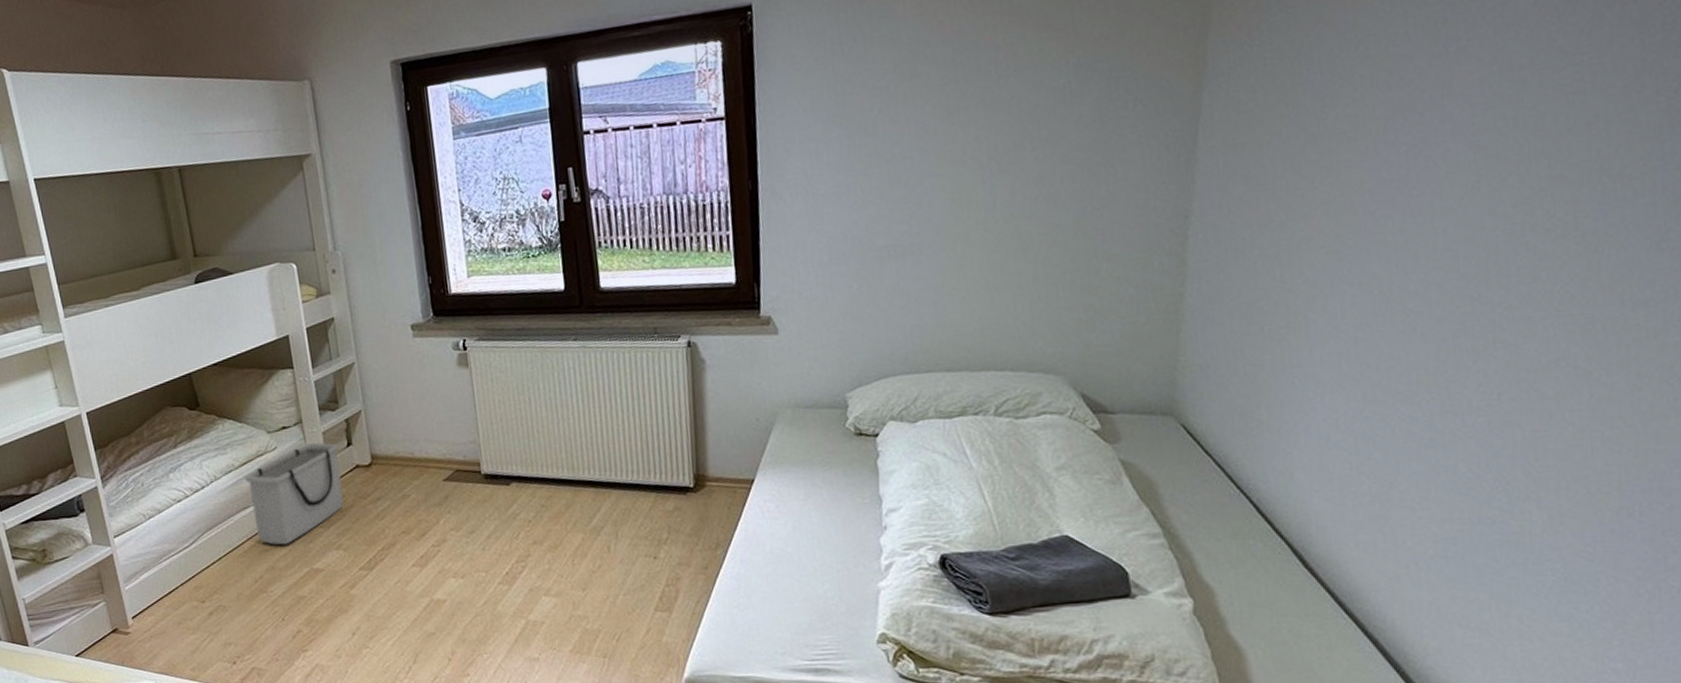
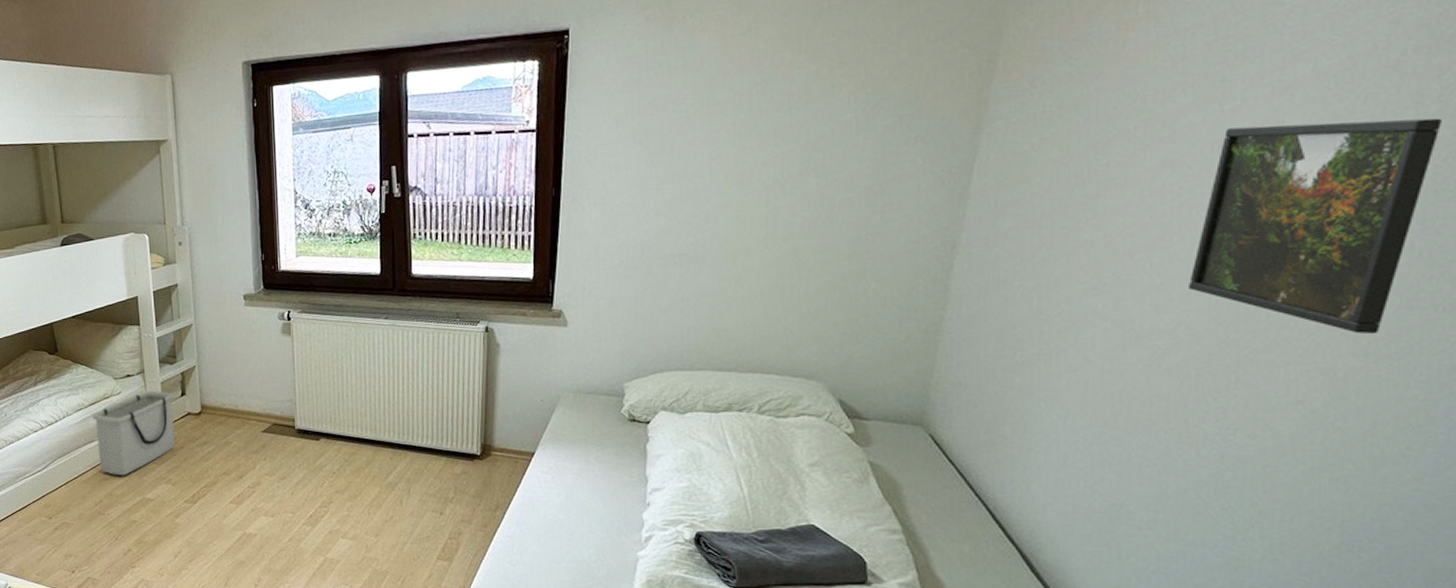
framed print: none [1434,47,1669,281] -> present [1189,118,1441,335]

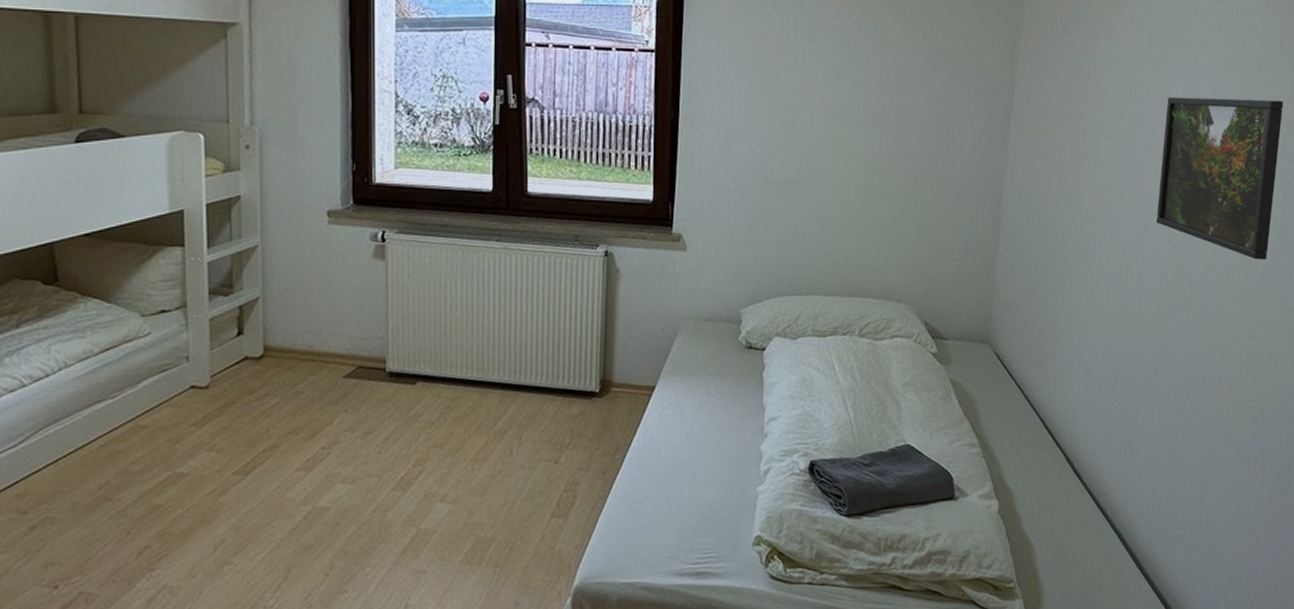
storage bin: present [93,390,175,476] -> none [105,329,228,445]

